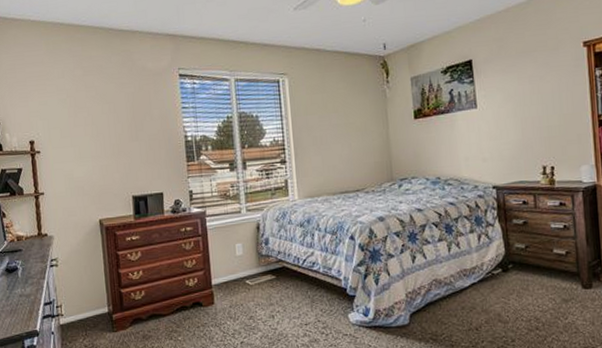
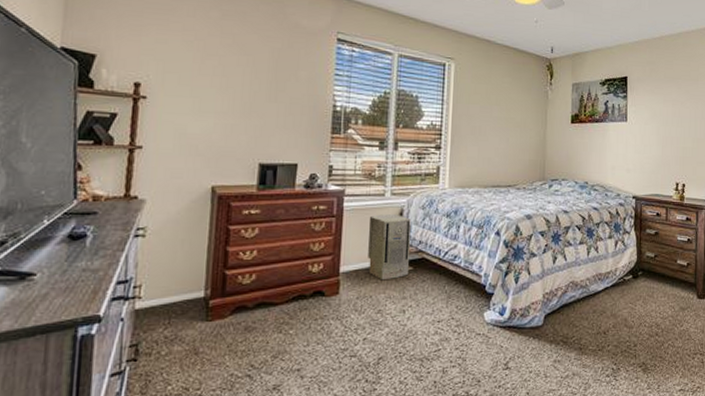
air purifier: none [230,229,272,290] -> present [368,214,411,281]

